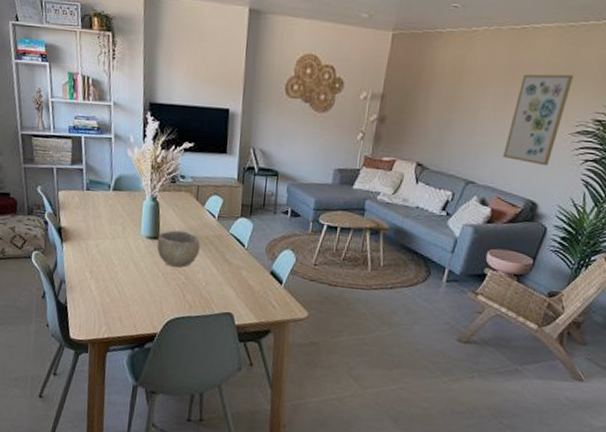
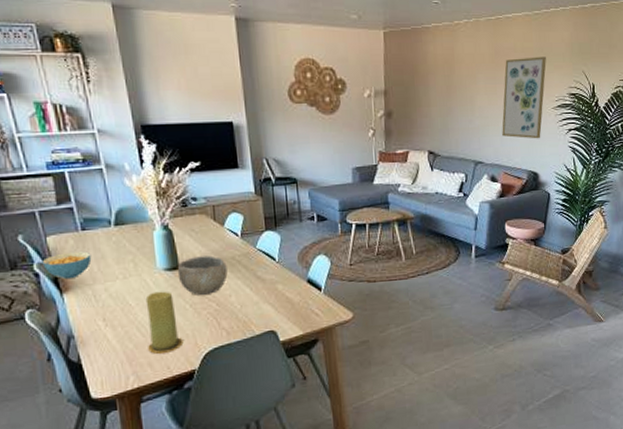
cereal bowl: none [52,207,90,231] -> present [42,251,92,280]
candle: none [121,255,151,313] -> present [145,291,184,354]

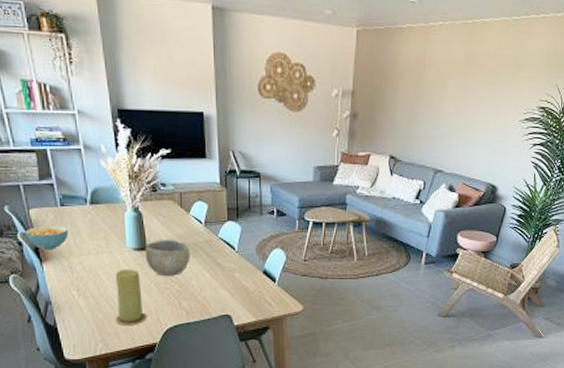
wall art: present [502,56,546,139] -> none [465,66,520,152]

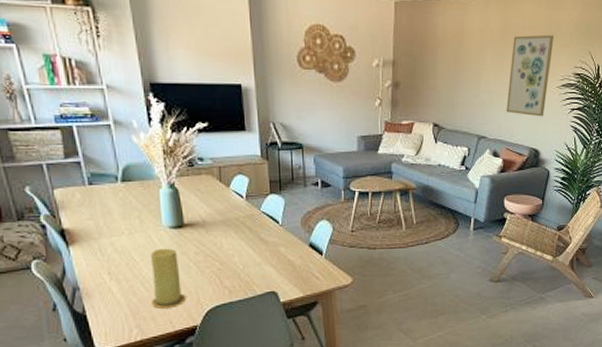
cereal bowl: present [25,225,69,250] -> none [49,206,98,233]
bowl: present [145,240,190,276] -> none [182,216,232,254]
wall art: none [465,66,520,152] -> present [506,35,554,117]

